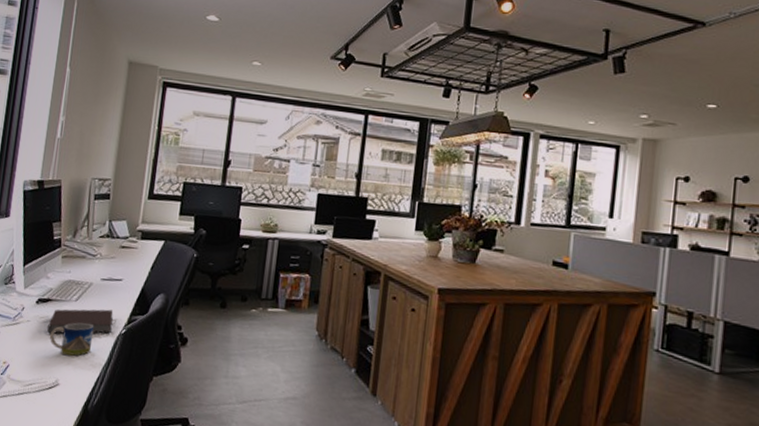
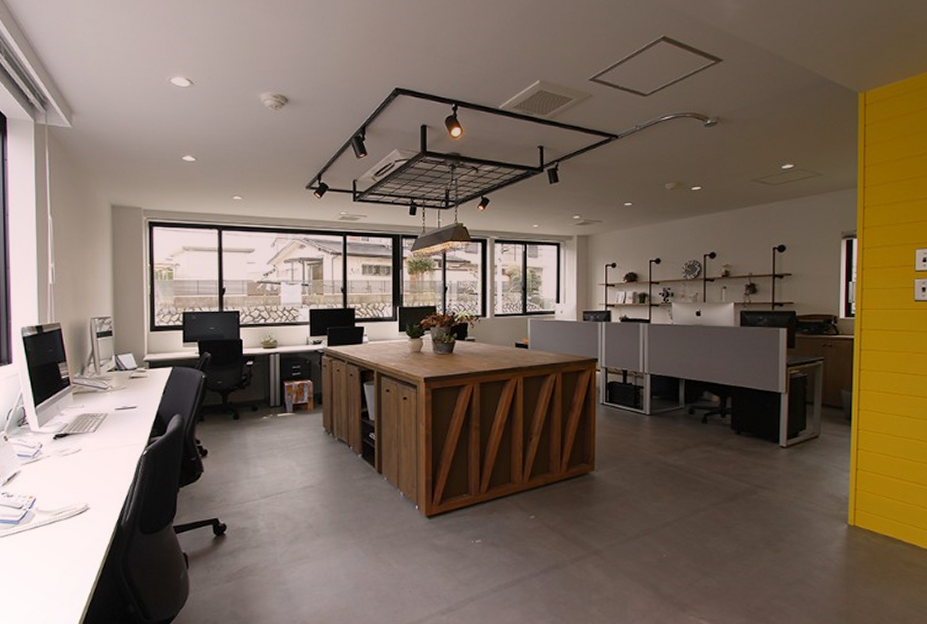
notebook: present [47,309,113,334] -> none [69,435,134,464]
mug: present [50,322,94,356] -> none [73,451,116,481]

